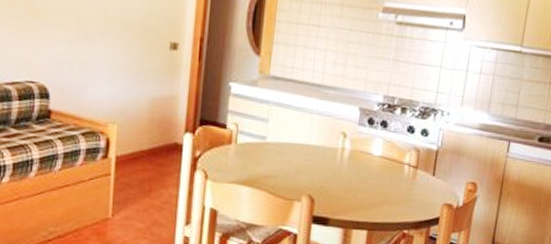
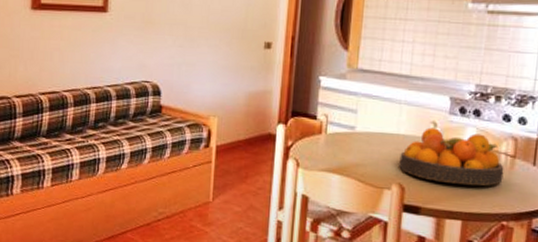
fruit bowl: none [309,138,407,196] -> present [399,127,504,186]

